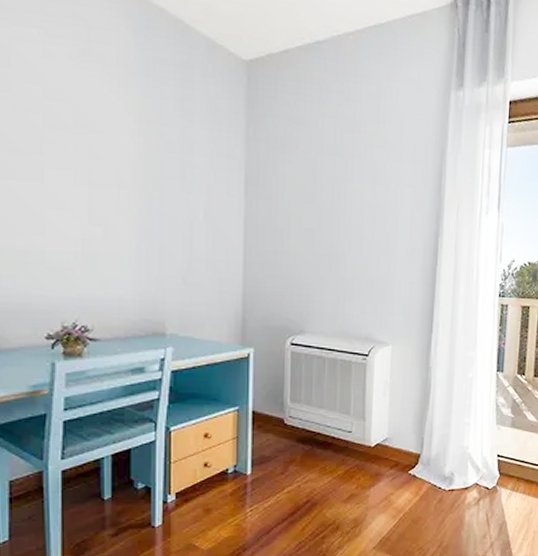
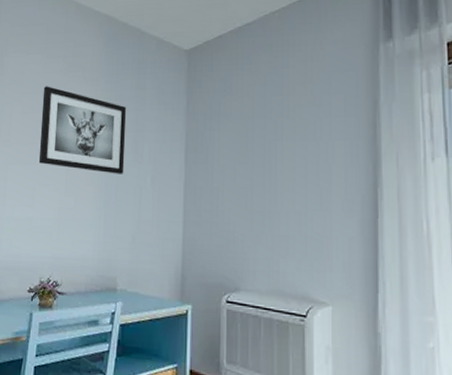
wall art: none [44,76,170,204] -> present [38,86,126,174]

